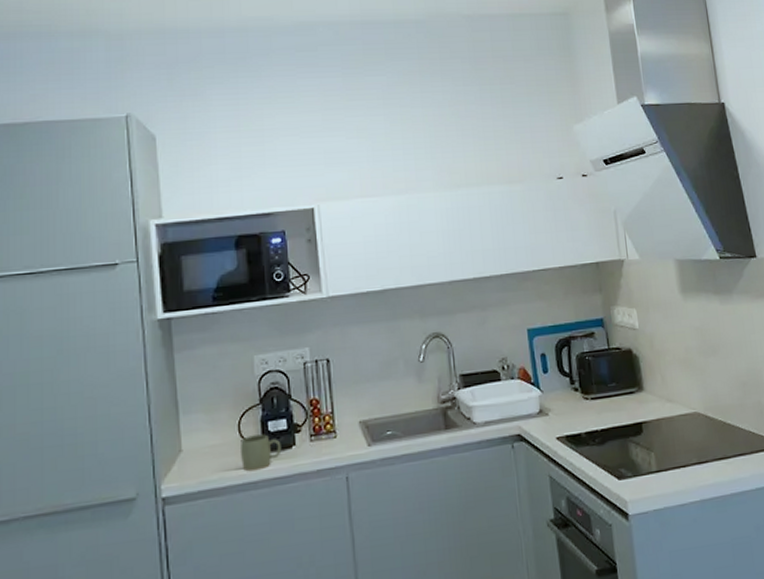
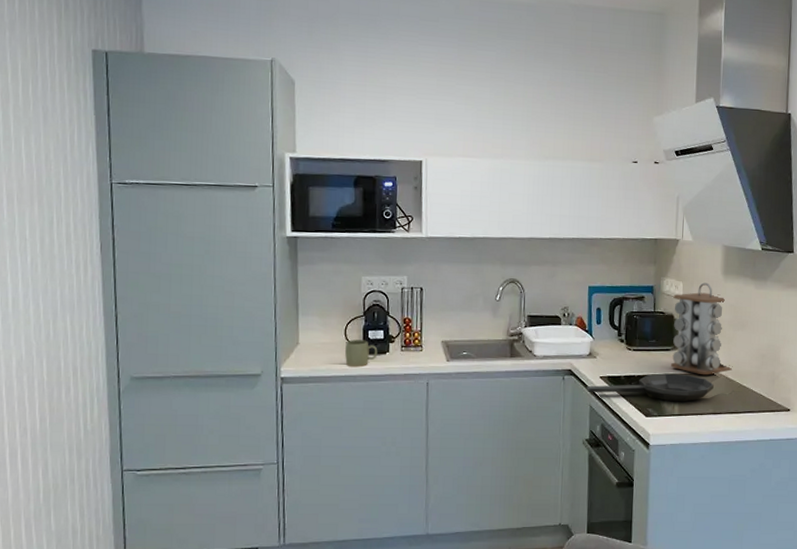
frying pan: none [542,419,693,461] -> present [587,373,714,402]
spice rack: none [628,305,712,418] -> present [671,282,733,376]

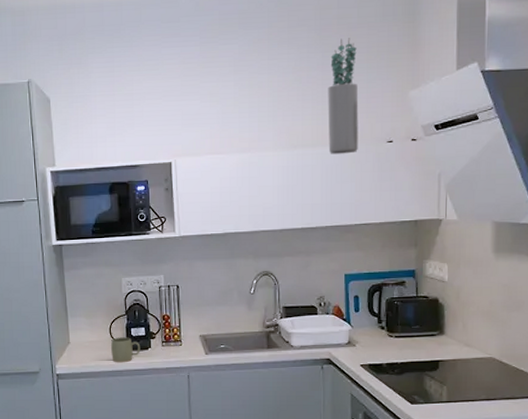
vase: none [578,60,608,170] -> present [327,38,359,154]
frying pan: present [587,373,714,402] -> none [347,359,486,389]
spice rack: present [671,282,733,376] -> none [437,262,508,360]

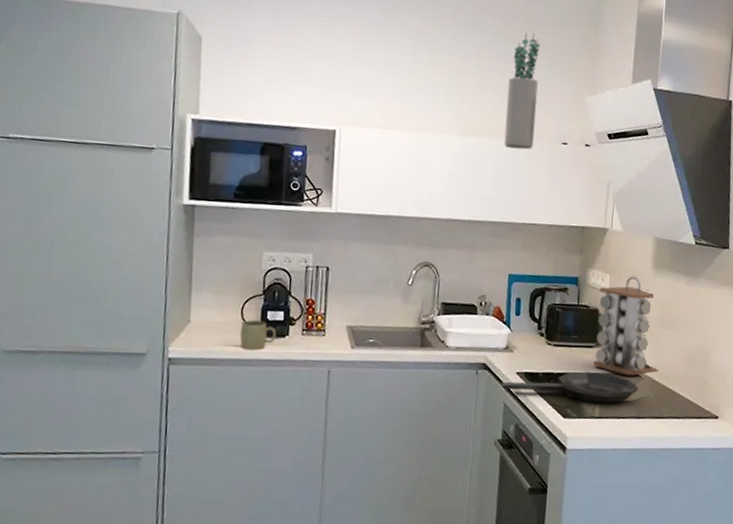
frying pan: none [347,359,486,389] -> present [501,371,638,404]
spice rack: none [437,262,508,360] -> present [593,276,660,376]

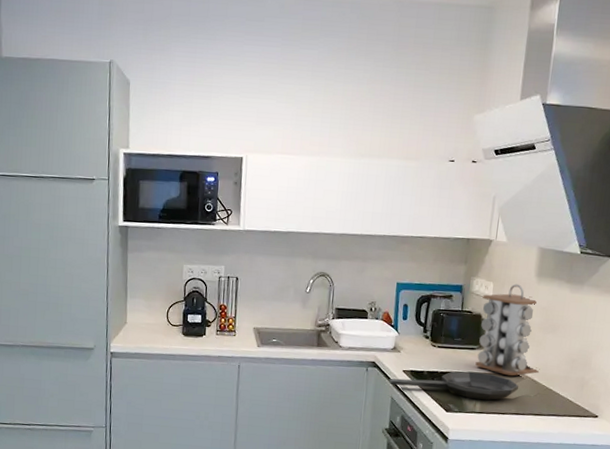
mug: present [239,320,277,351] -> none [166,322,196,348]
vase: present [503,32,540,150] -> none [393,57,430,168]

